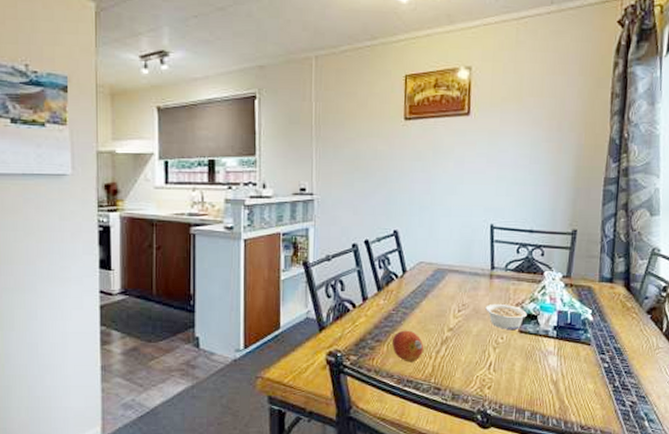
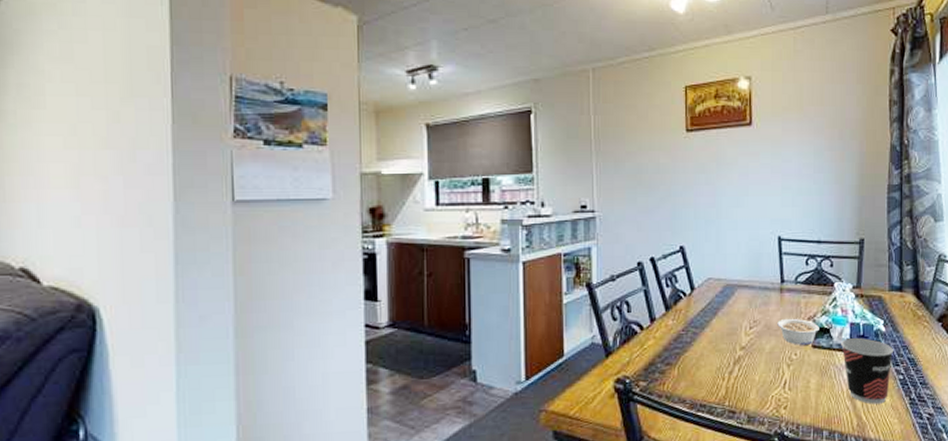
fruit: present [391,330,424,362] -> none [682,351,716,386]
cup: none [548,326,600,389] -> present [841,338,893,404]

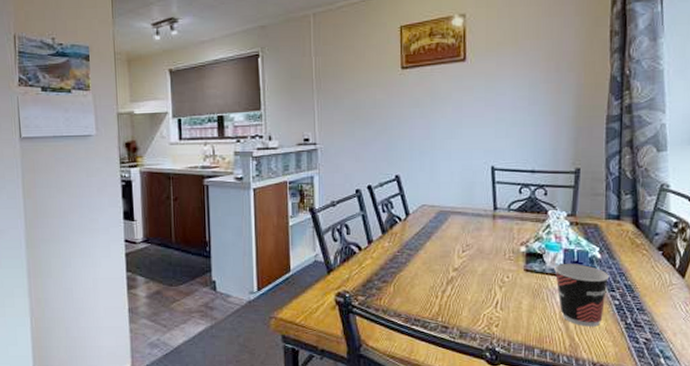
legume: present [777,318,819,345] -> none [490,243,532,268]

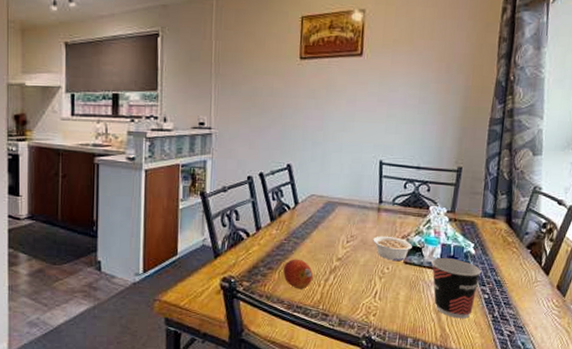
fruit: none [398,271,430,302] -> present [283,259,314,290]
legume: none [490,243,532,268] -> present [373,235,412,261]

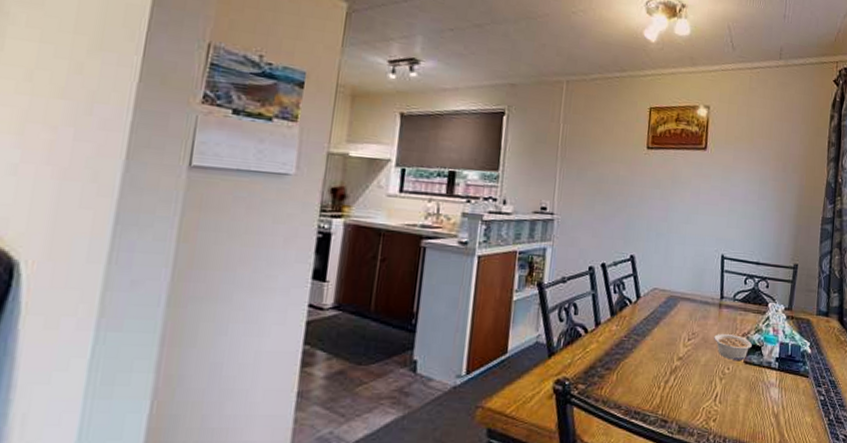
fruit: present [283,259,314,290] -> none [621,358,654,393]
cup: present [431,258,481,319] -> none [770,357,817,423]

